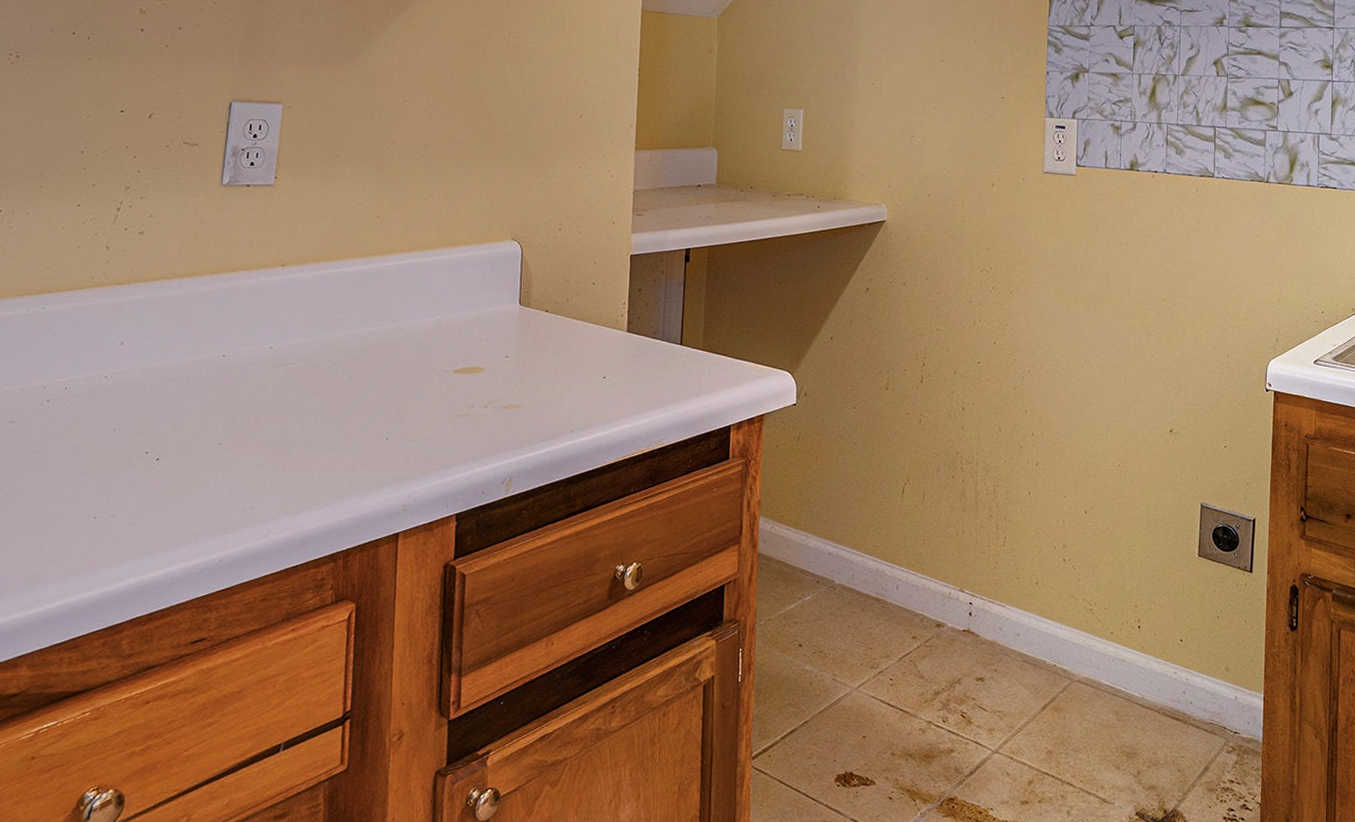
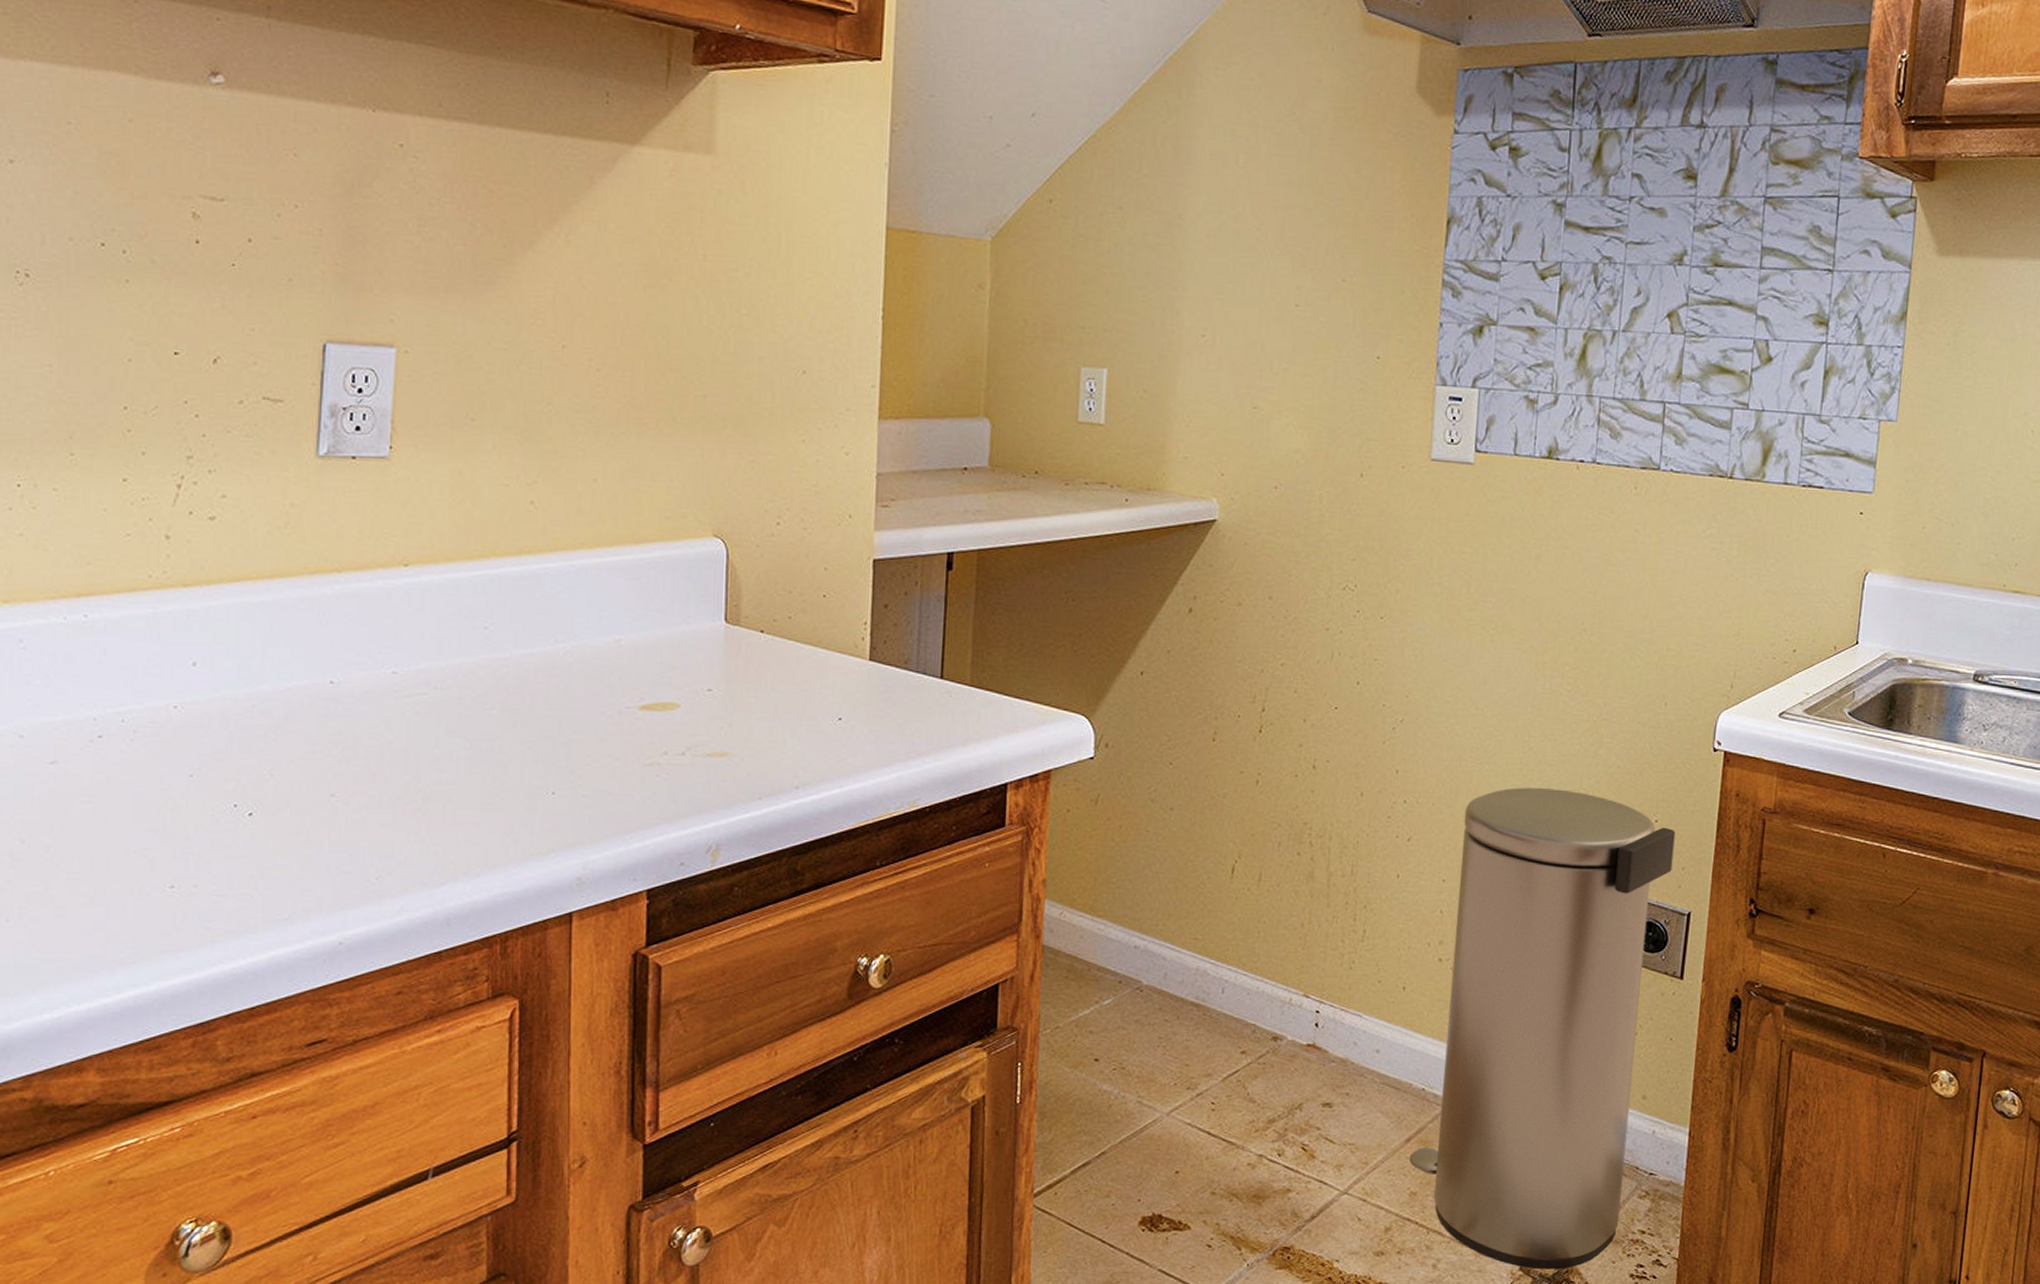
pedal bin: none [1045,422,1240,814] -> present [1409,787,1676,1270]

